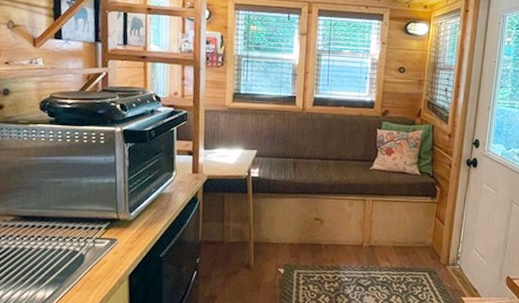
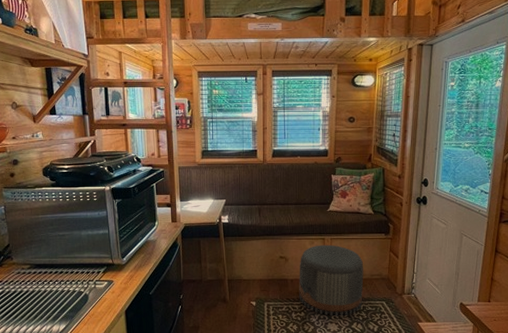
pouf: none [333,206,407,288] -> present [299,244,364,316]

